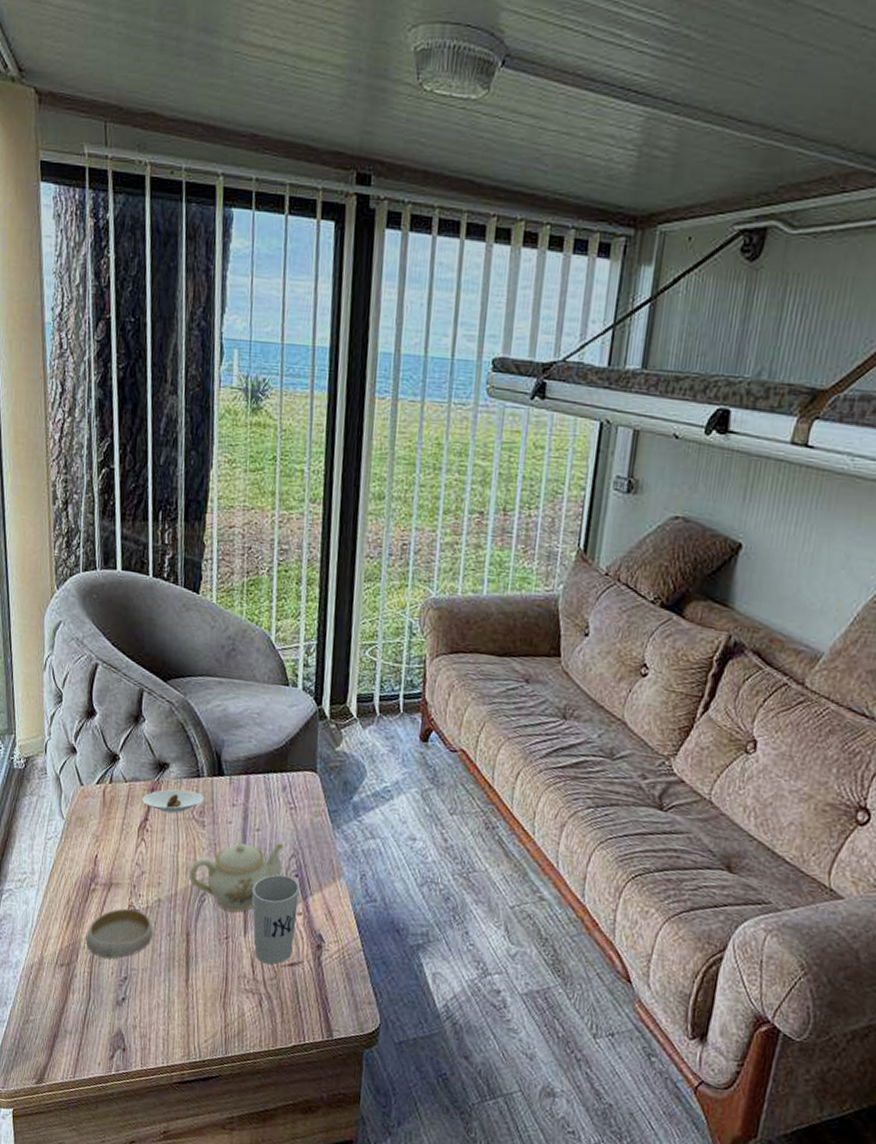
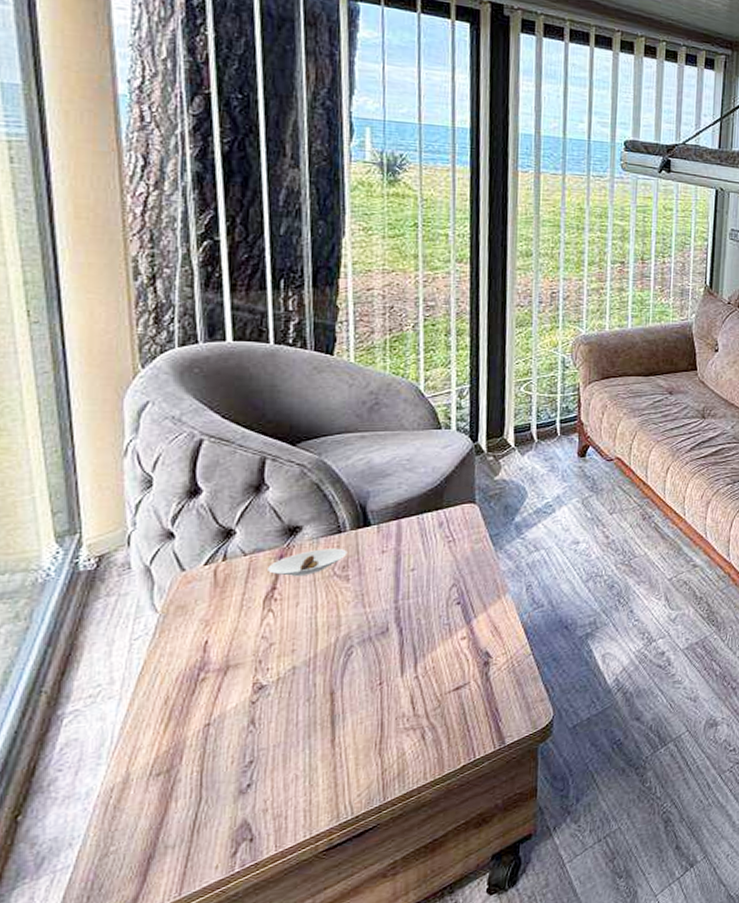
bowl: present [85,908,153,960] -> none [193,684,287,750]
teapot: present [189,843,284,912] -> none [332,577,443,657]
cup: present [252,874,301,965] -> none [409,605,464,697]

